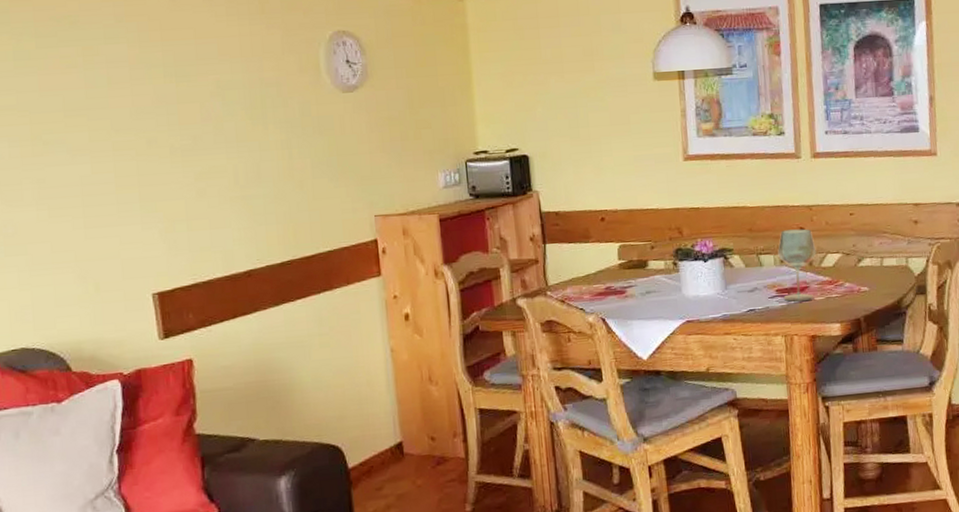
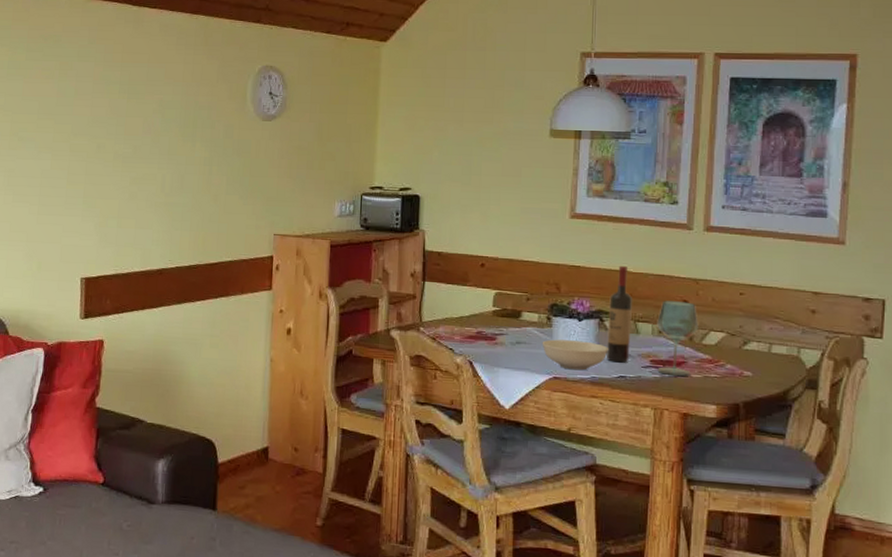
bowl: none [671,281,736,311] -> present [542,339,608,371]
wine bottle: none [731,201,756,297] -> present [606,265,633,363]

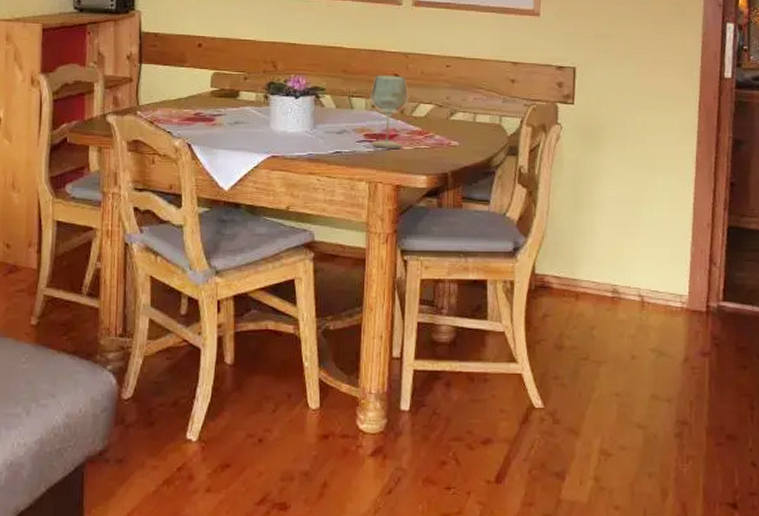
bowl: present [542,339,608,371] -> none [260,118,324,148]
wine bottle: present [606,265,633,363] -> none [322,41,347,138]

